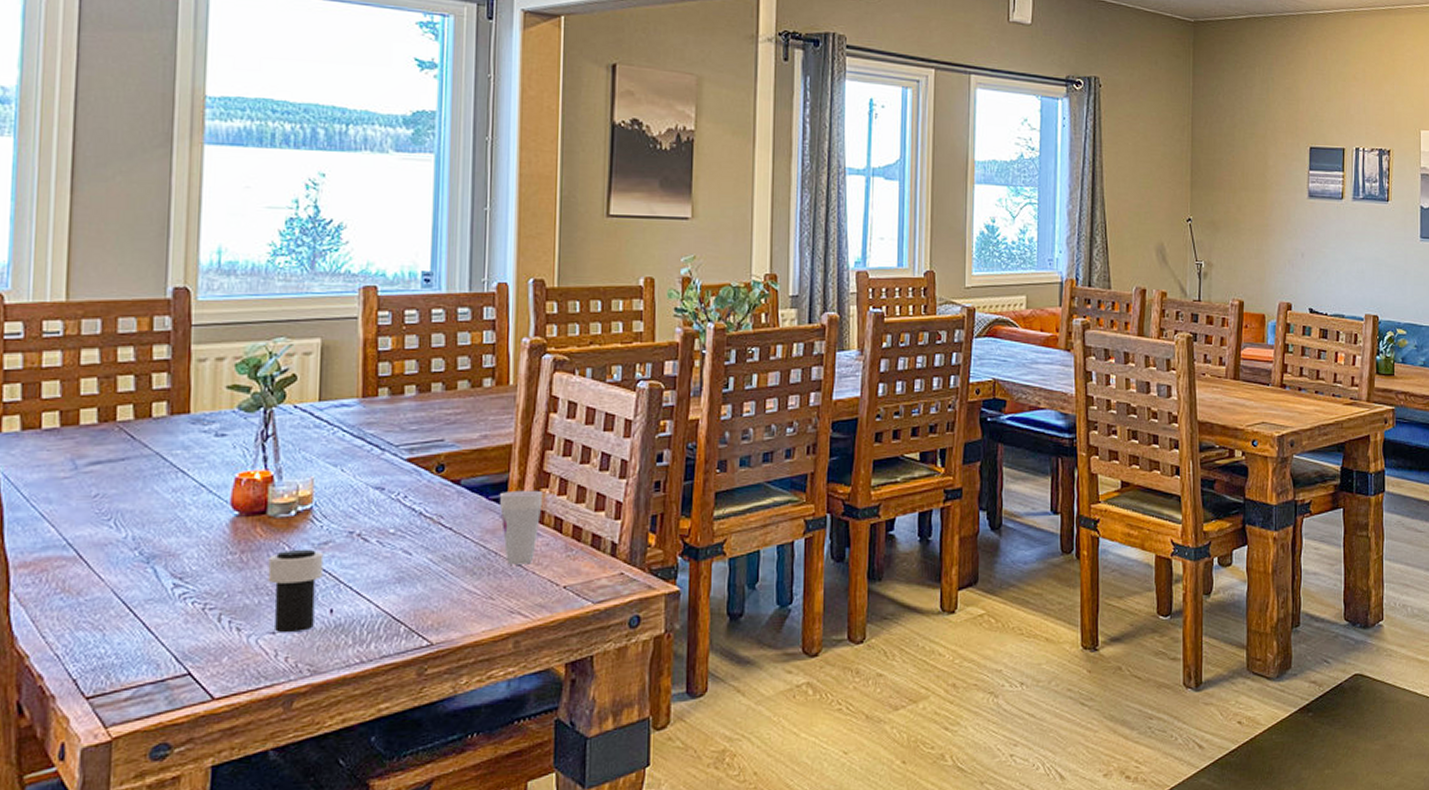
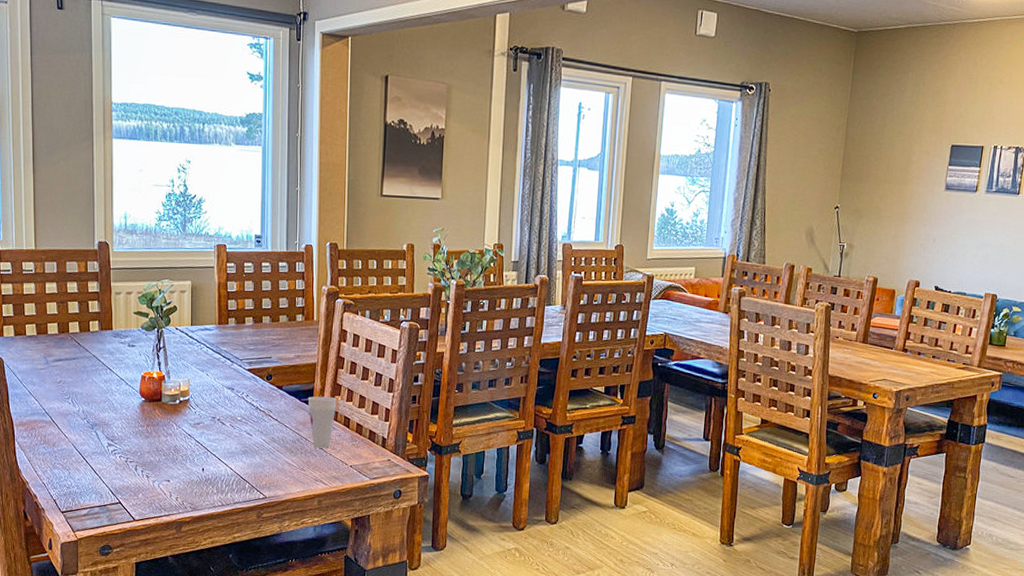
cup: present [268,549,324,633] -> none [164,426,197,482]

